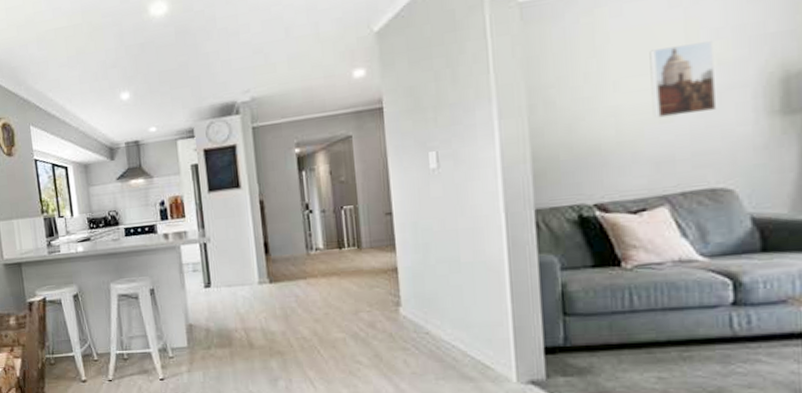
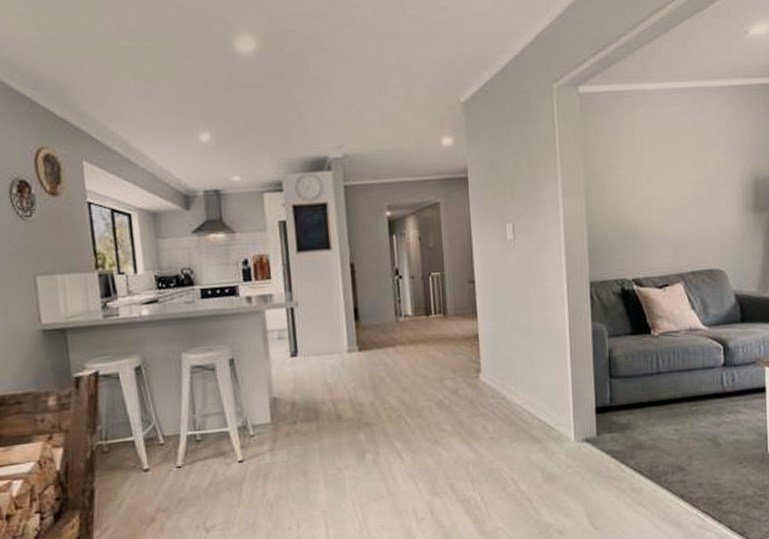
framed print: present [649,41,717,118] -> none [671,147,715,208]

